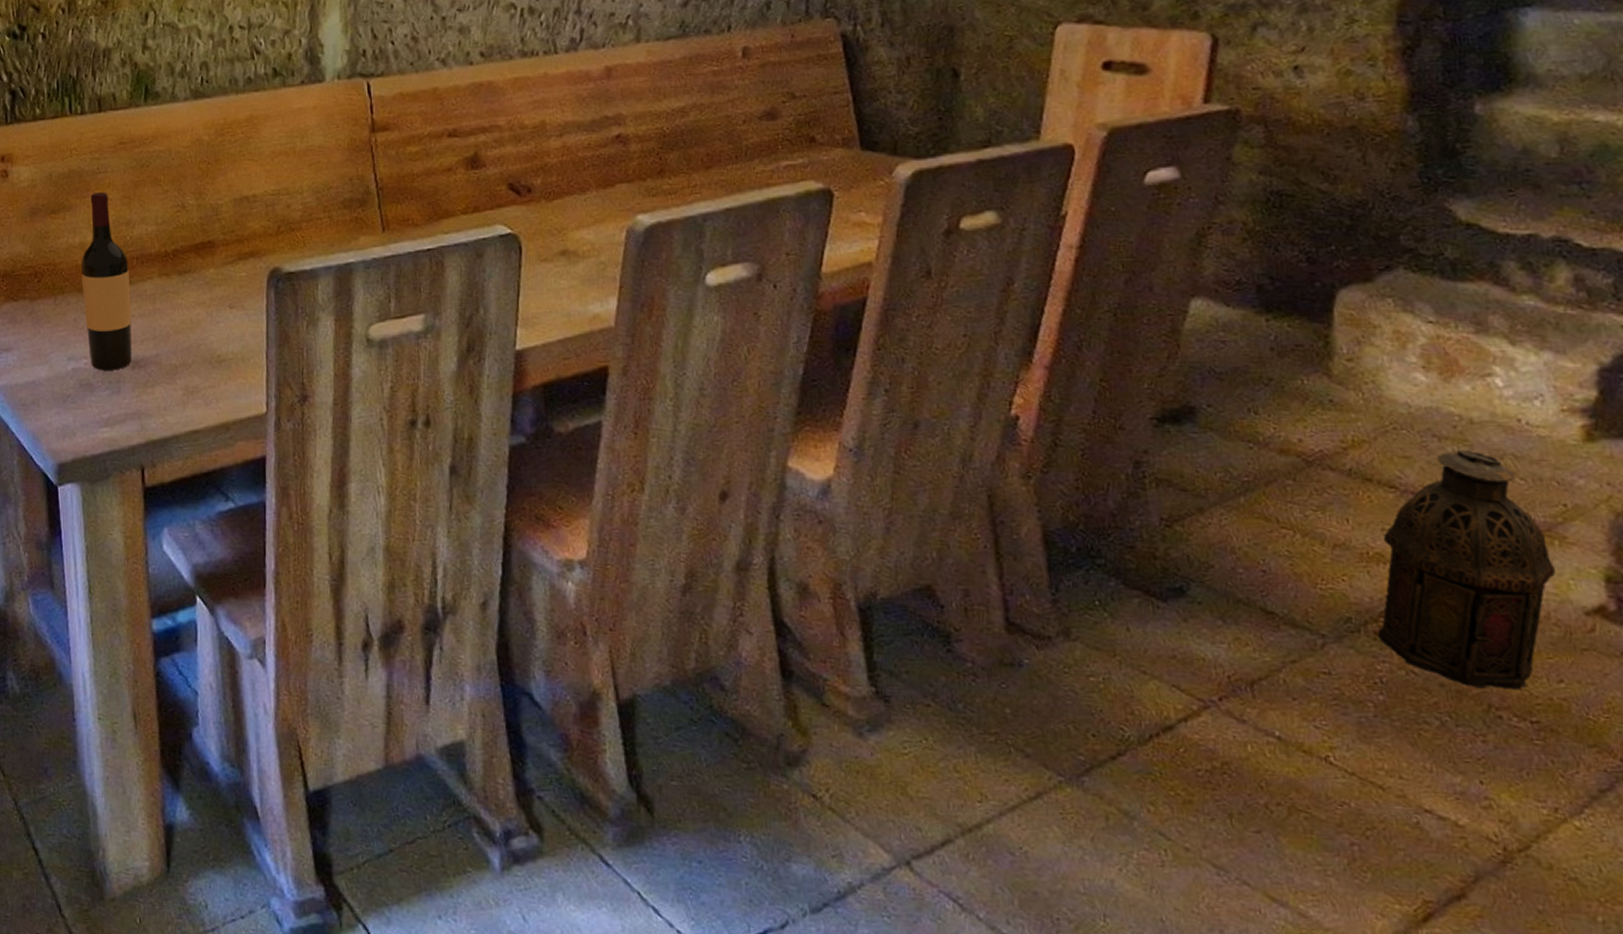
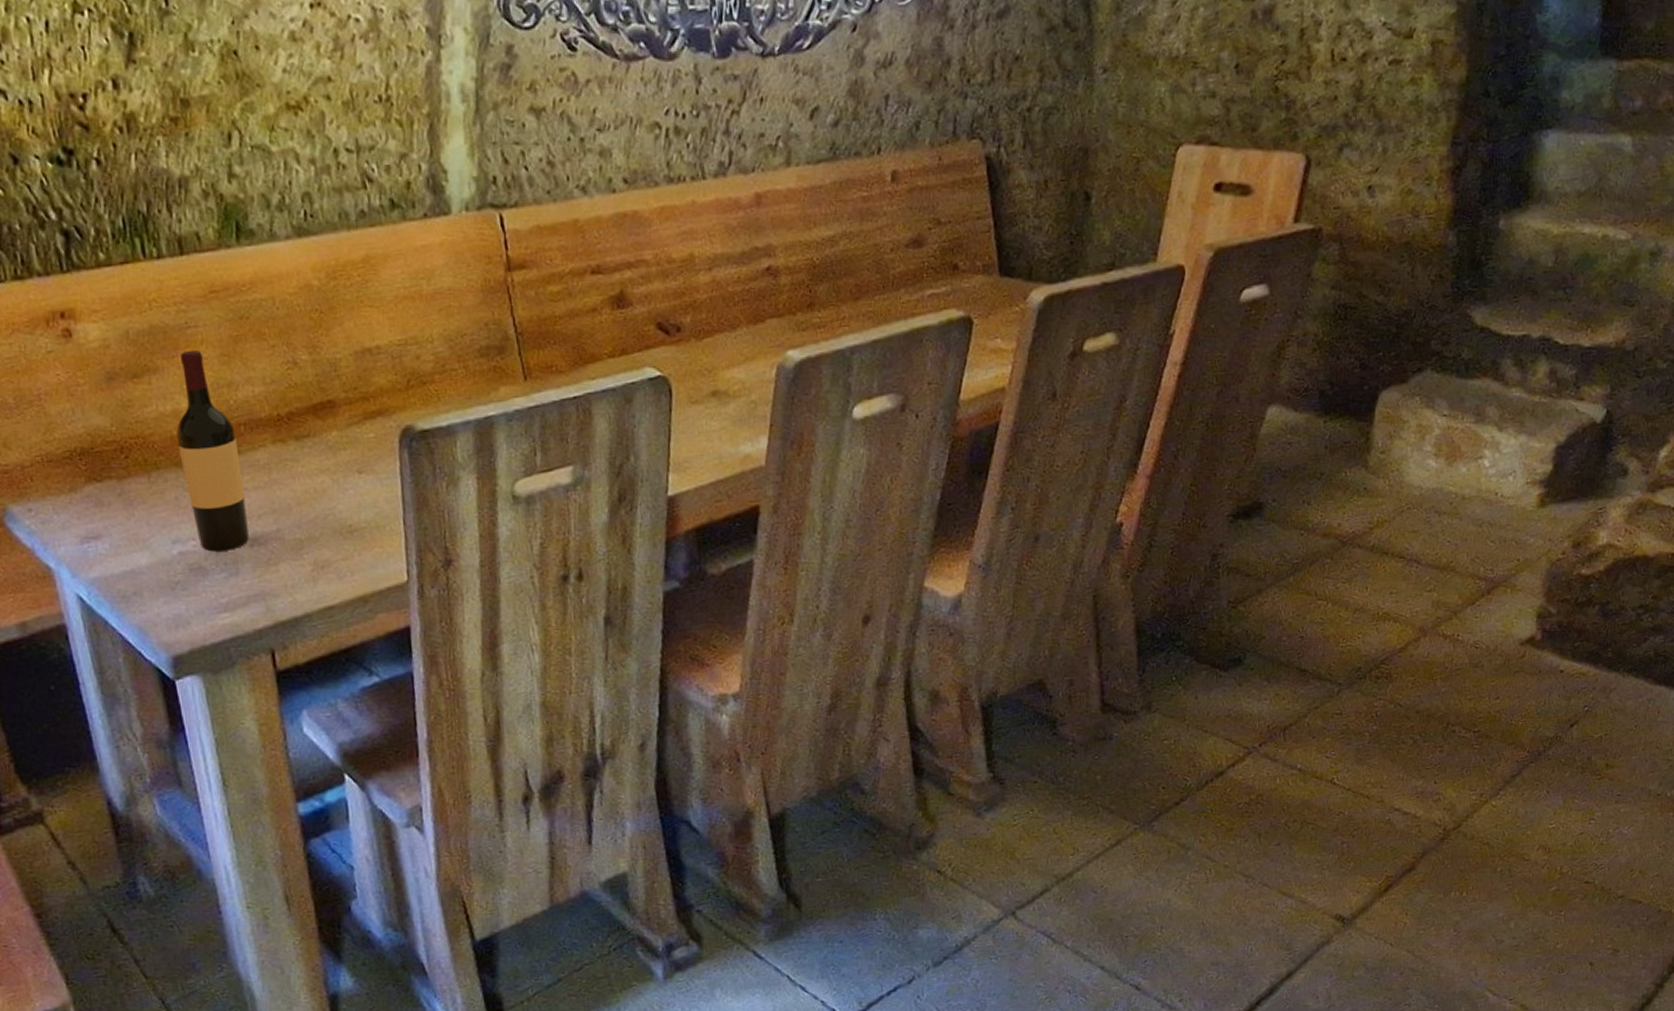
lantern: present [1378,449,1556,690] -> none [1379,521,1505,711]

